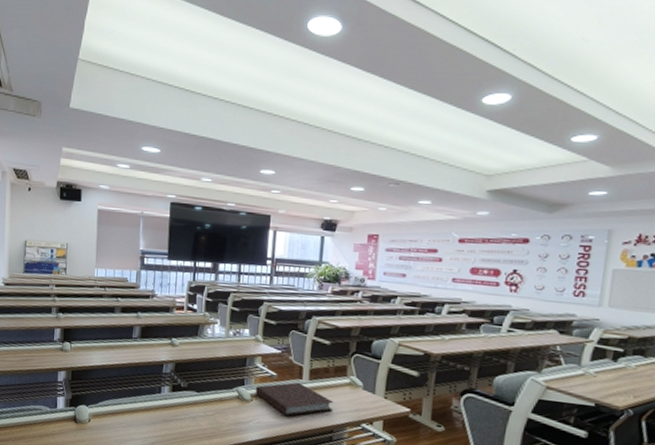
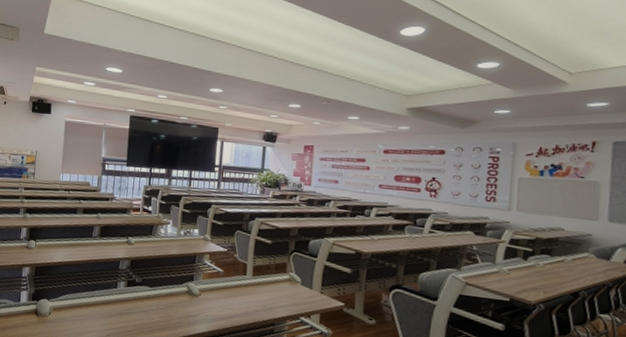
notebook: present [255,382,335,416] -> none [203,278,276,310]

